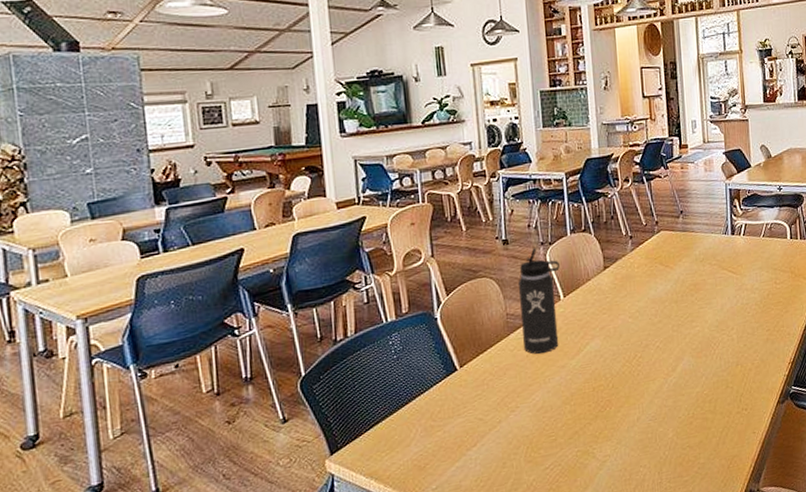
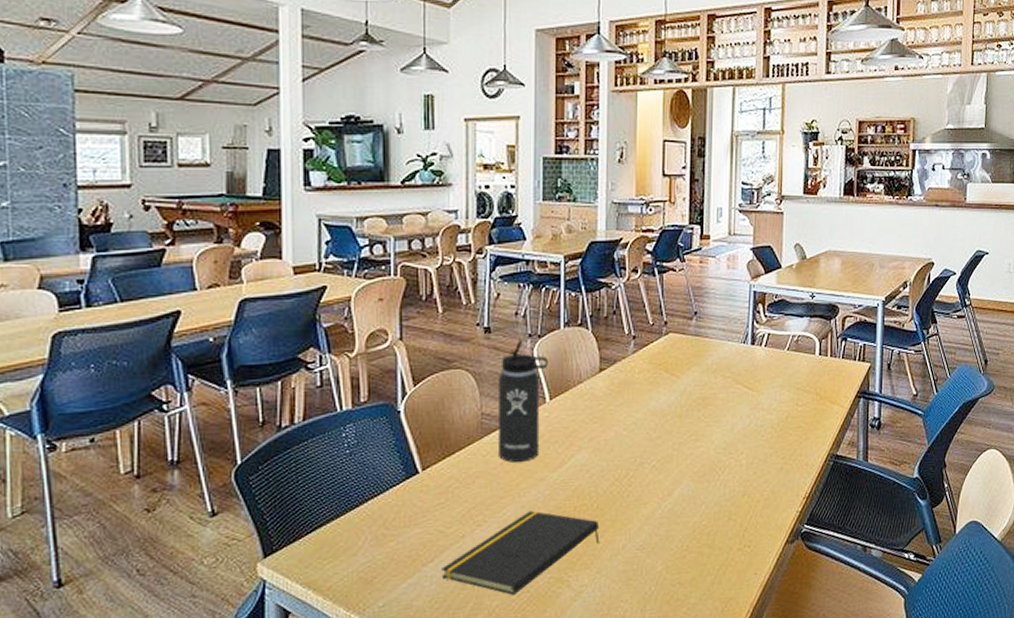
notepad: none [483,394,617,469] -> present [441,510,600,595]

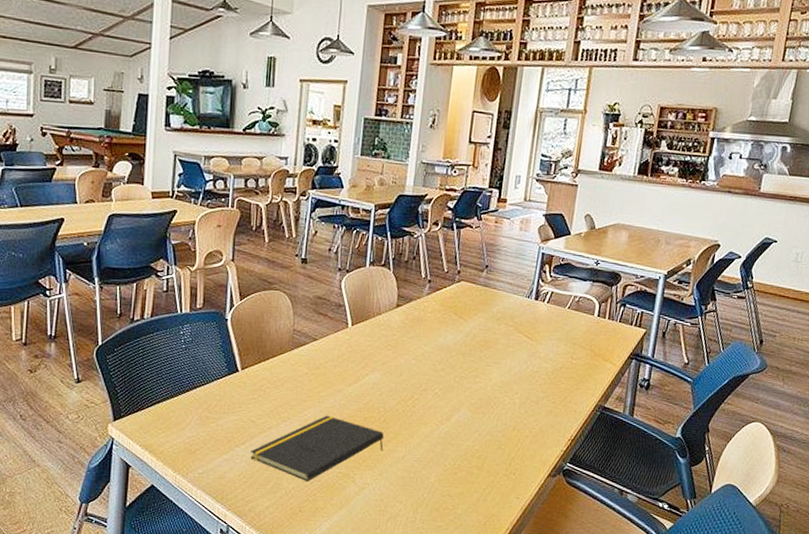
thermos bottle: present [499,340,548,463] -> none [305,272,353,375]

